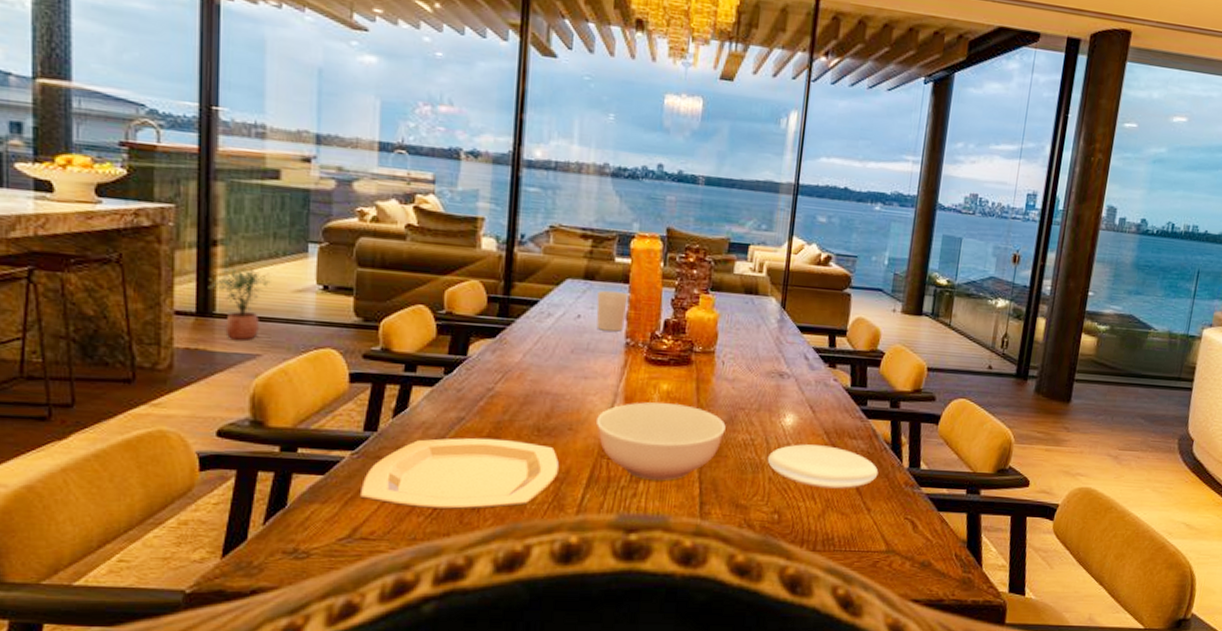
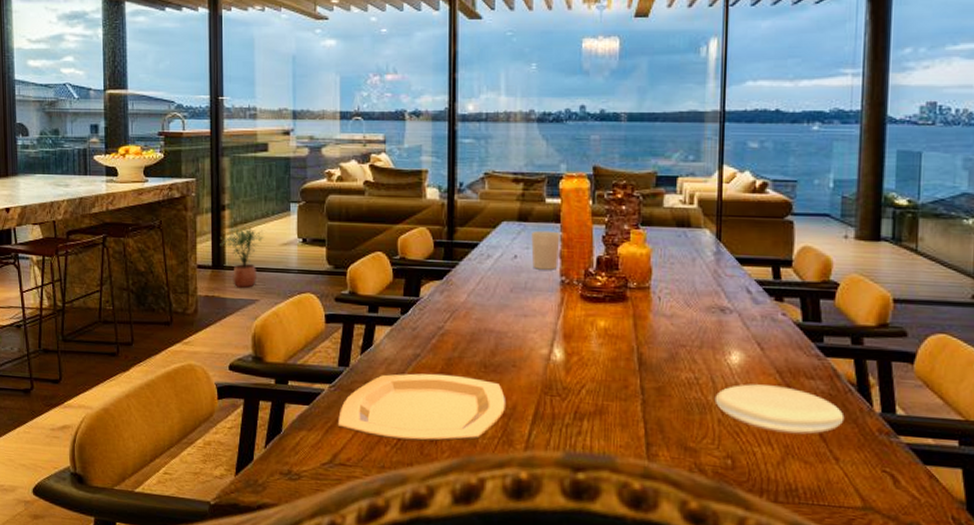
bowl: present [595,402,726,481] -> none [537,339,667,420]

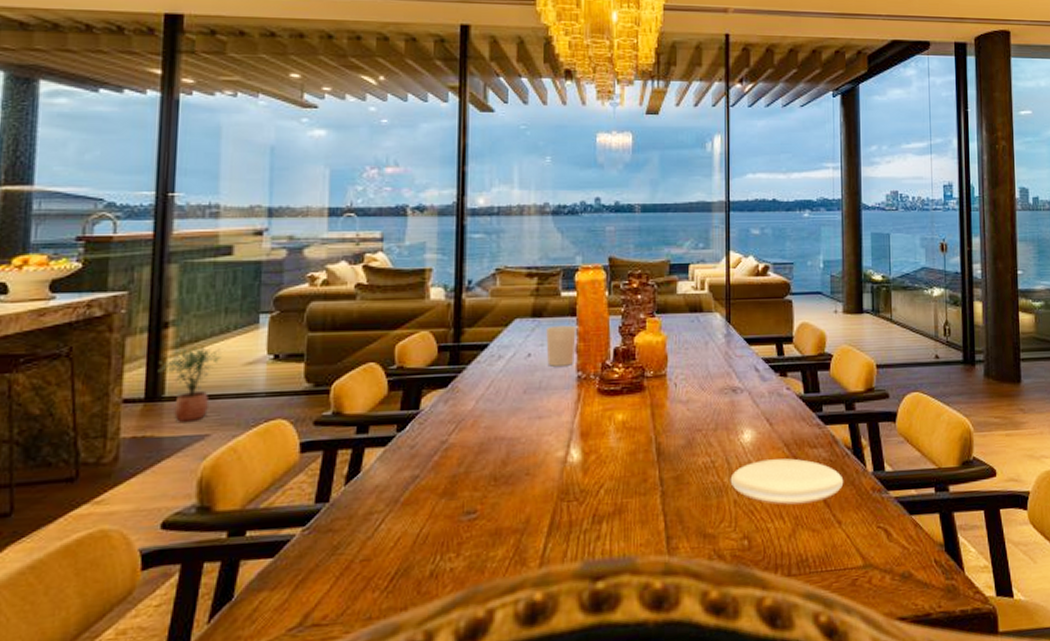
plate: present [337,373,507,442] -> none [310,493,519,583]

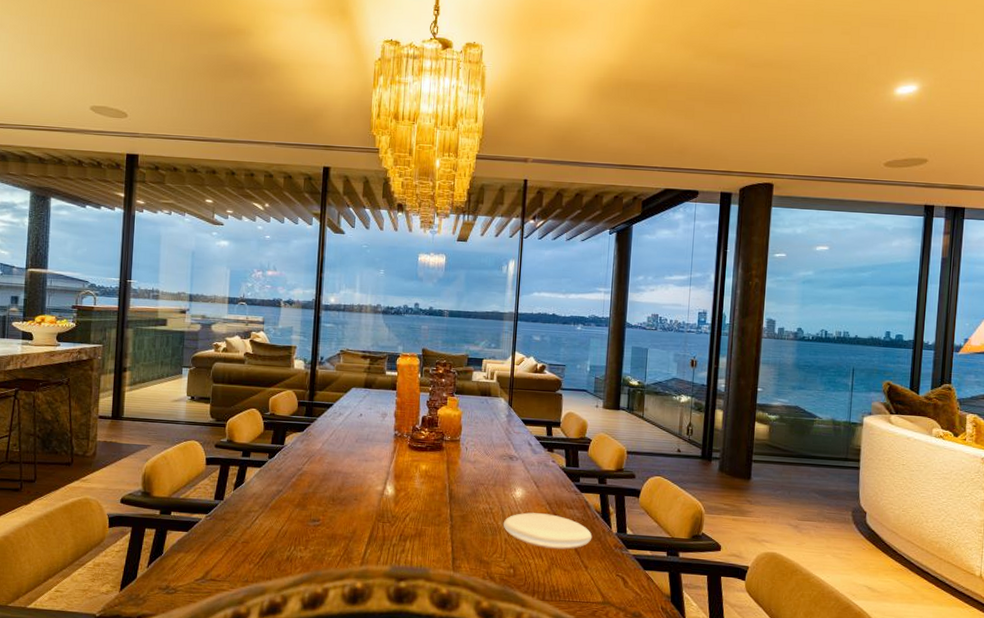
potted plant: present [157,345,222,424] -> none [119,385,158,437]
candle holder: present [546,325,576,367] -> none [373,395,396,426]

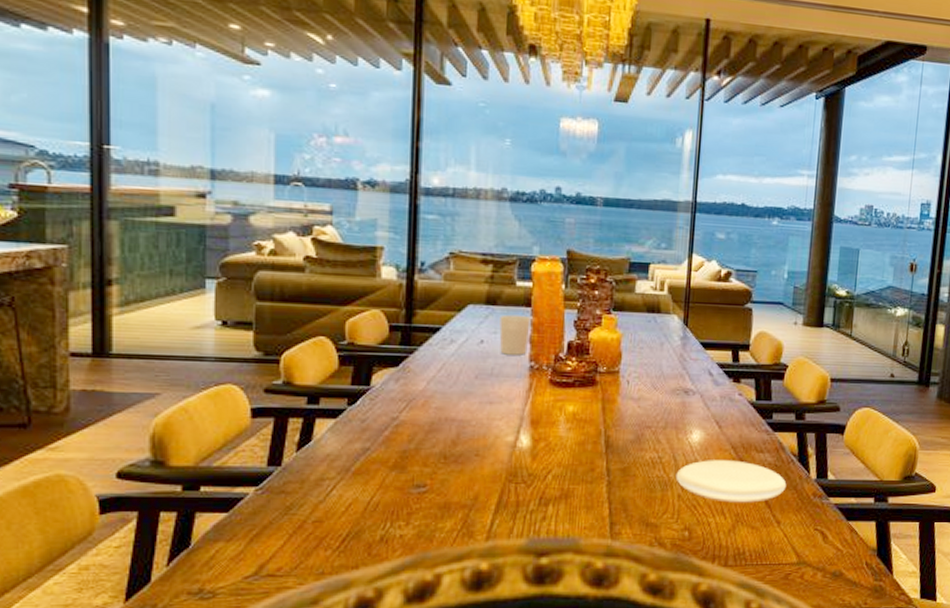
candle holder: none [373,395,396,426] -> present [499,314,531,355]

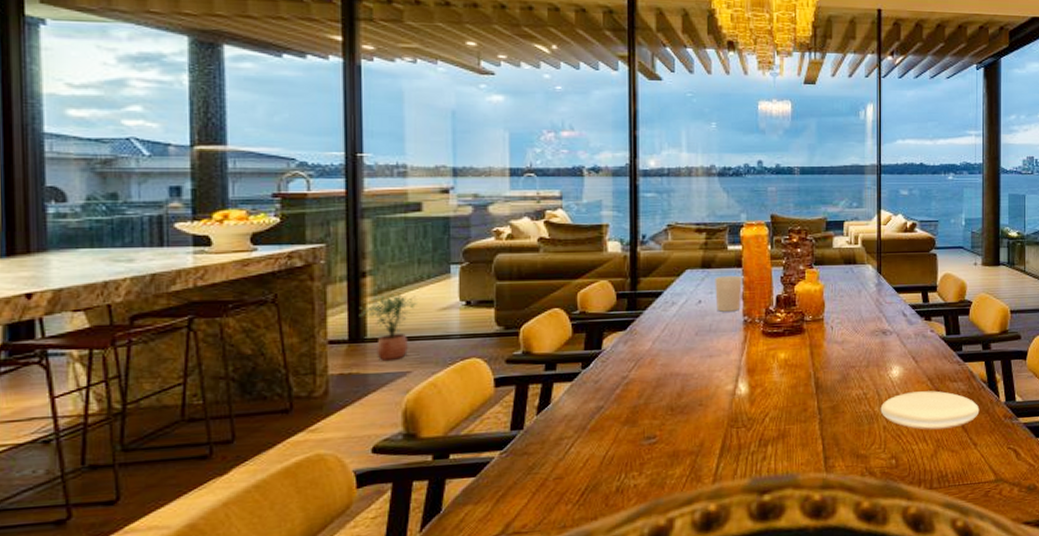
potted plant: none [103,306,168,381] -> present [358,293,417,362]

